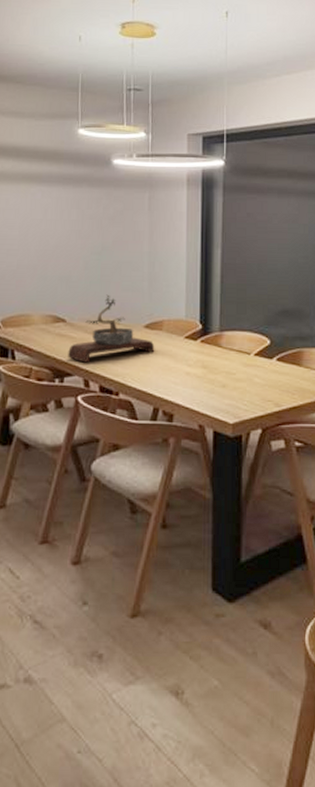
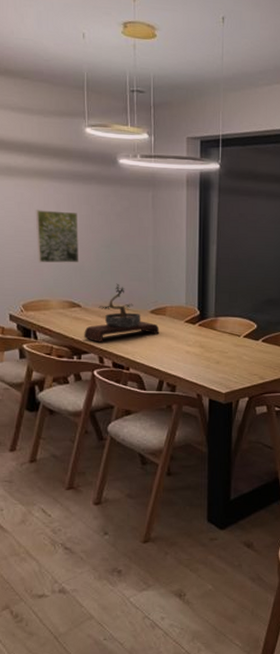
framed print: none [20,216,67,274] -> present [35,210,80,263]

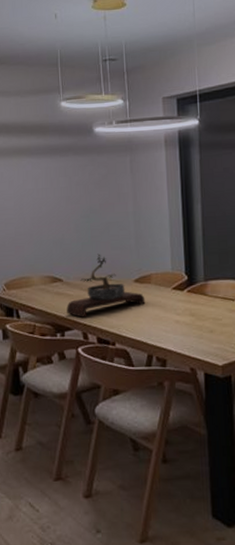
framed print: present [35,210,80,263] -> none [15,185,59,240]

